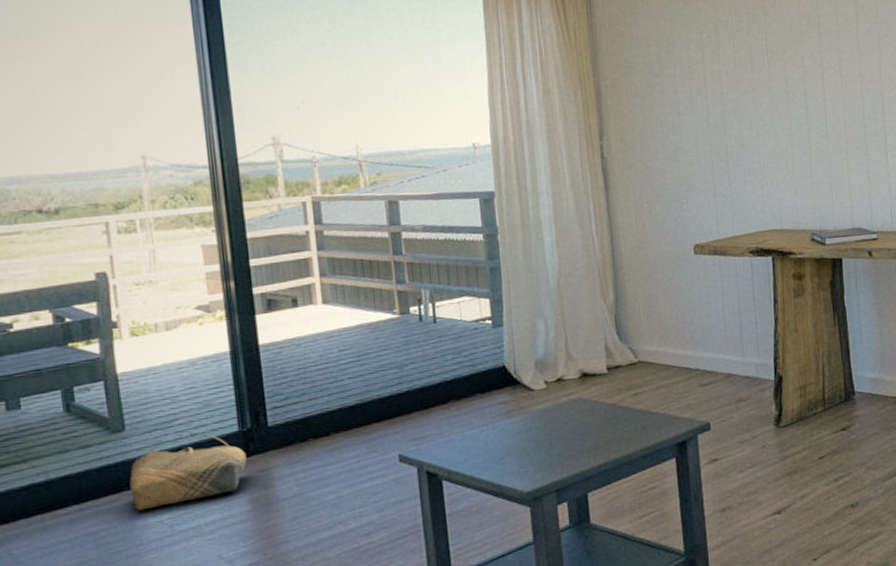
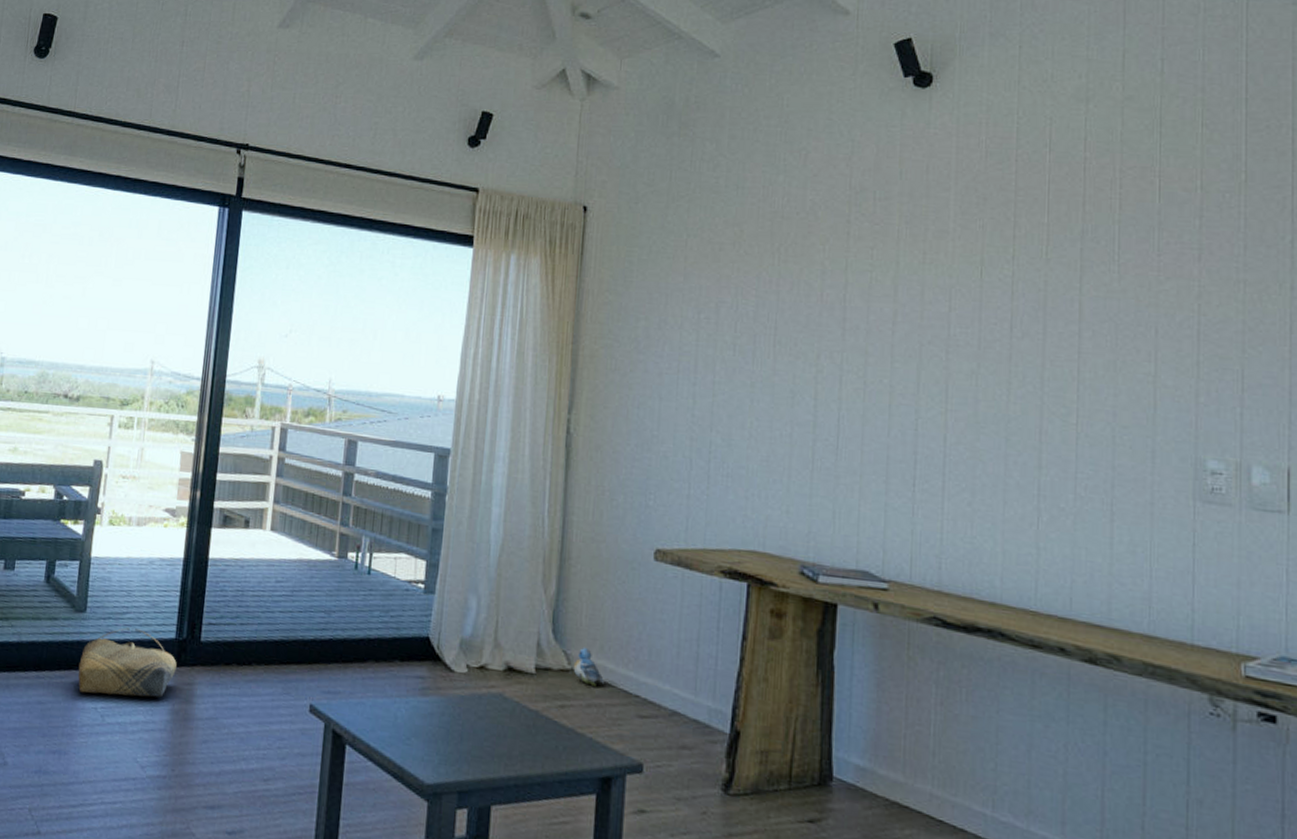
plush toy: none [639,340,668,371] -> present [573,647,604,686]

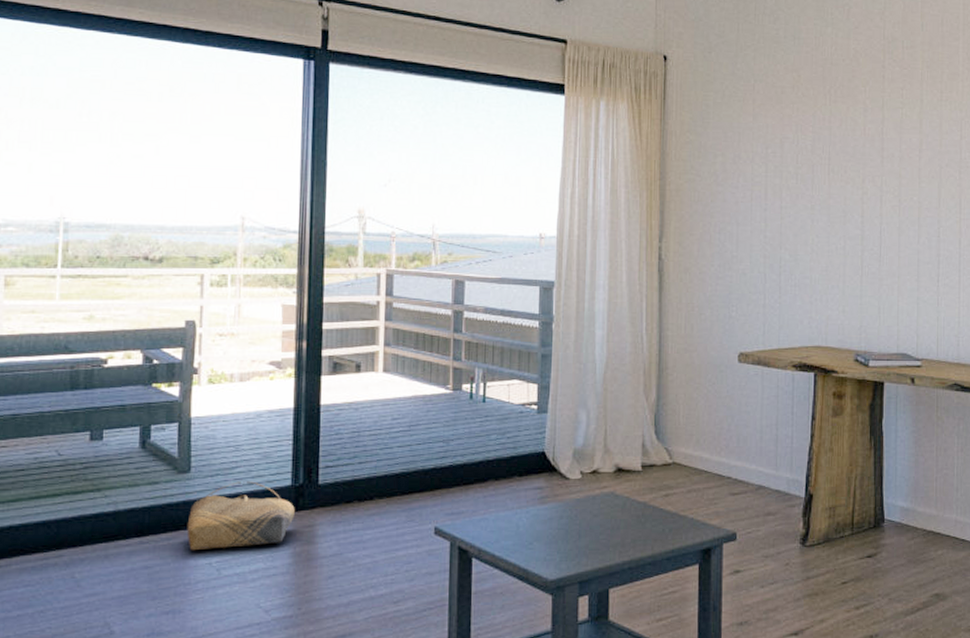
plush toy: present [573,647,604,686] -> none [674,442,701,474]

